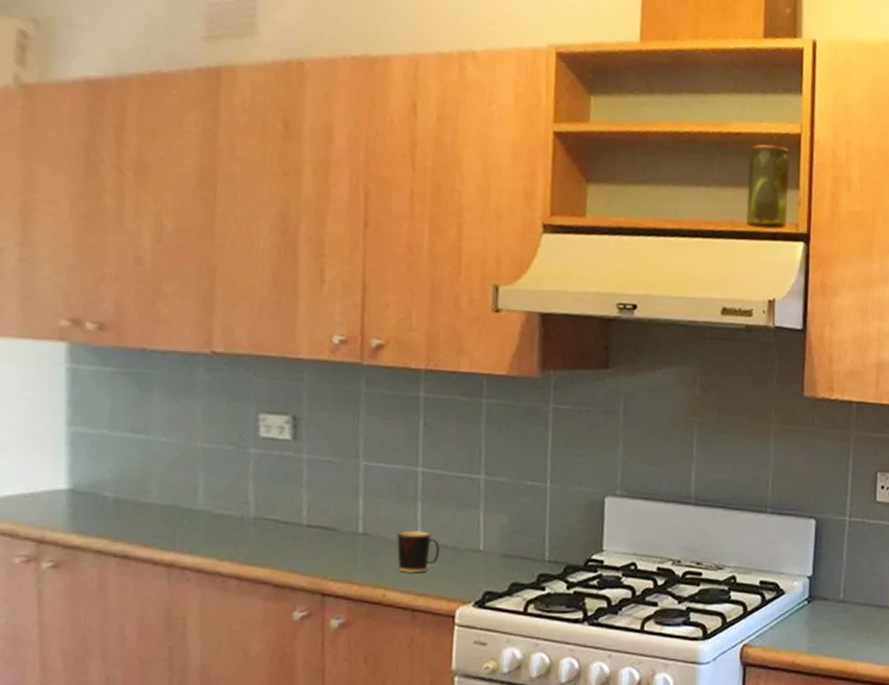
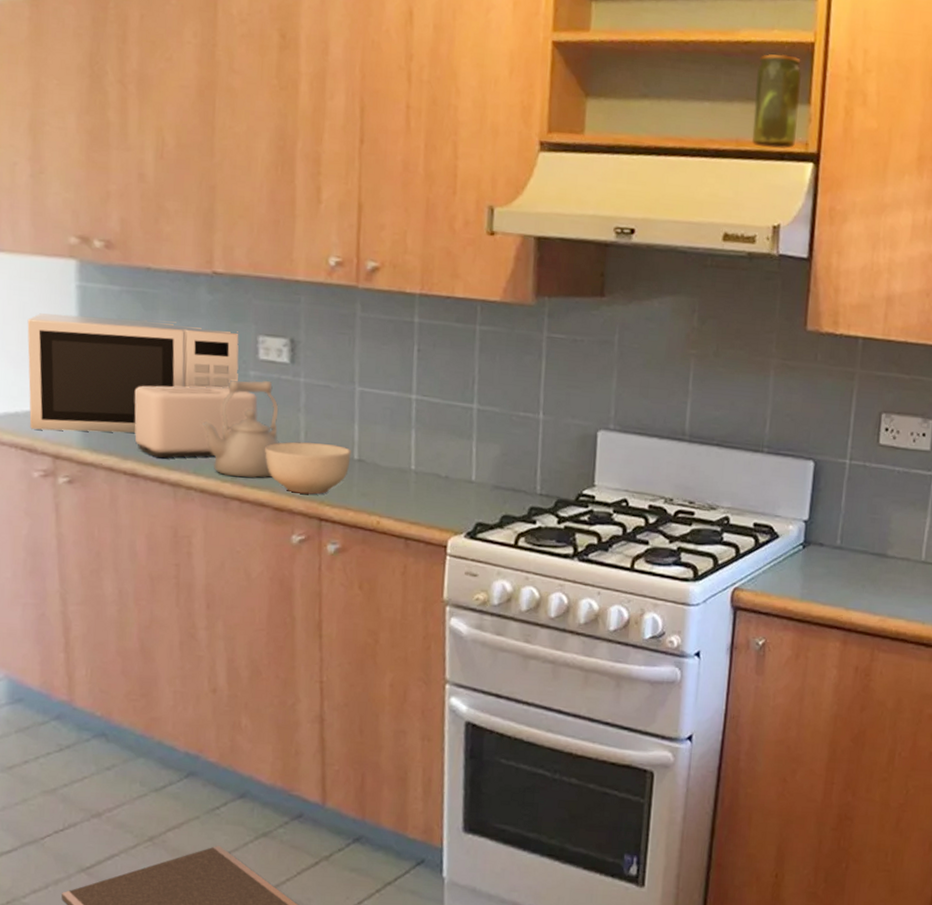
microwave: none [11,396,239,515] -> present [27,313,239,433]
toaster: none [126,465,259,539] -> present [134,385,258,459]
kettle: none [198,457,281,556] -> present [201,380,279,479]
bowl: none [264,517,356,570] -> present [264,441,351,495]
mug: present [396,529,440,574] -> none [390,457,433,502]

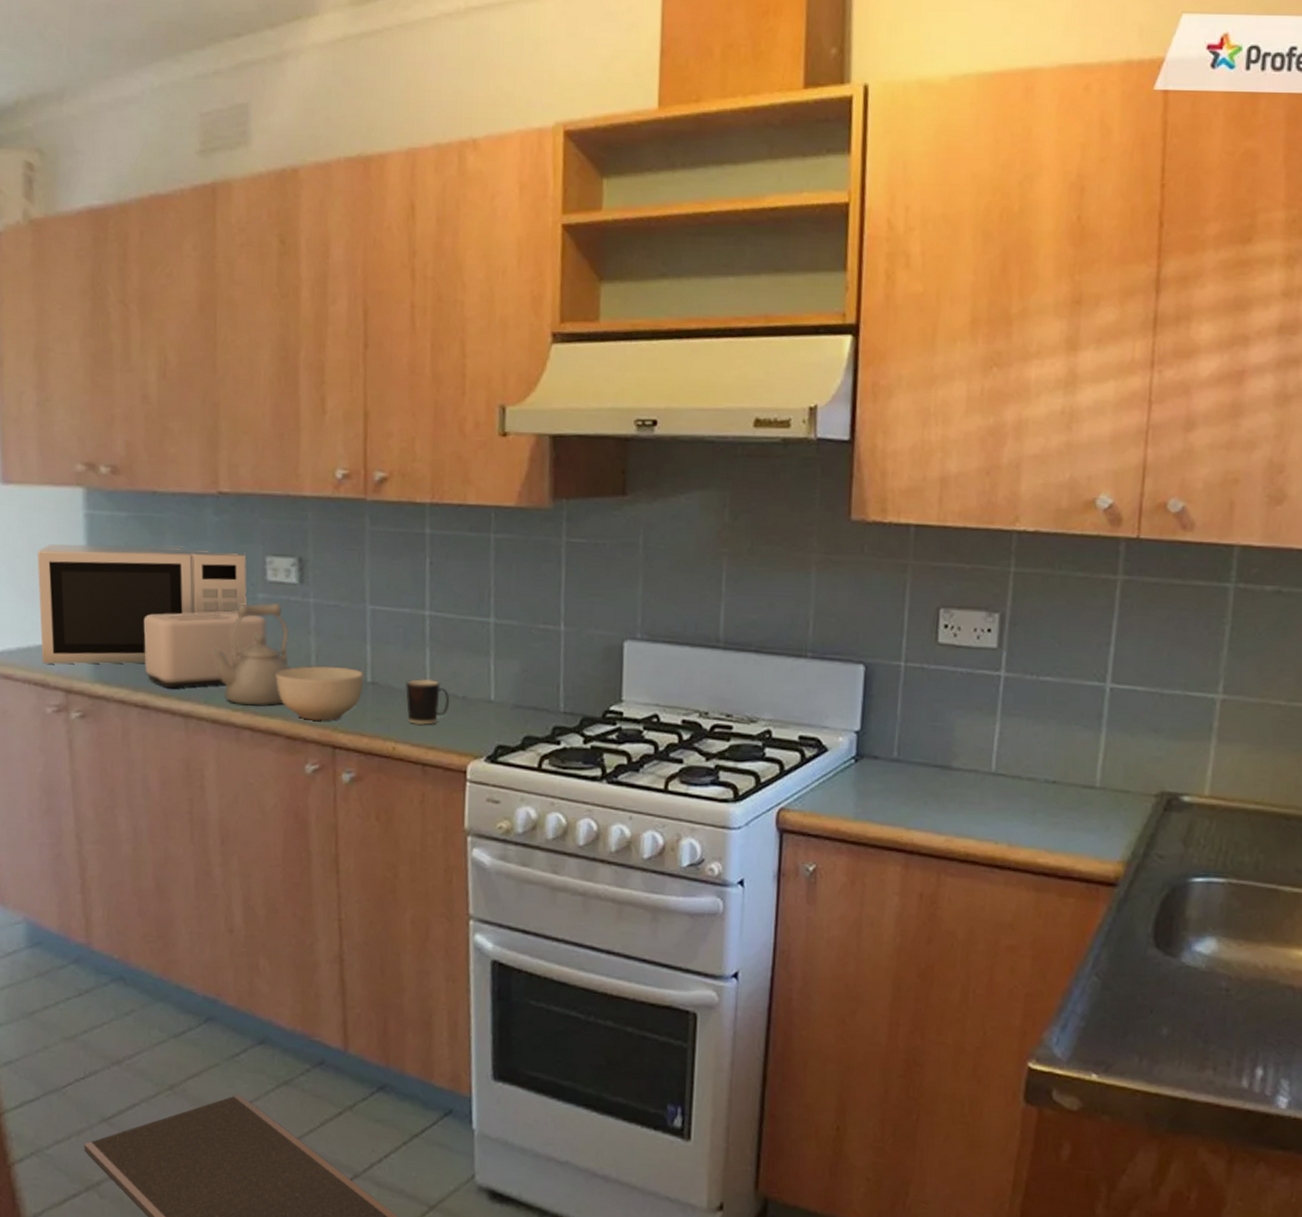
mug: none [390,457,433,502] -> present [404,678,449,726]
jar: present [751,53,802,149] -> none [782,217,836,322]

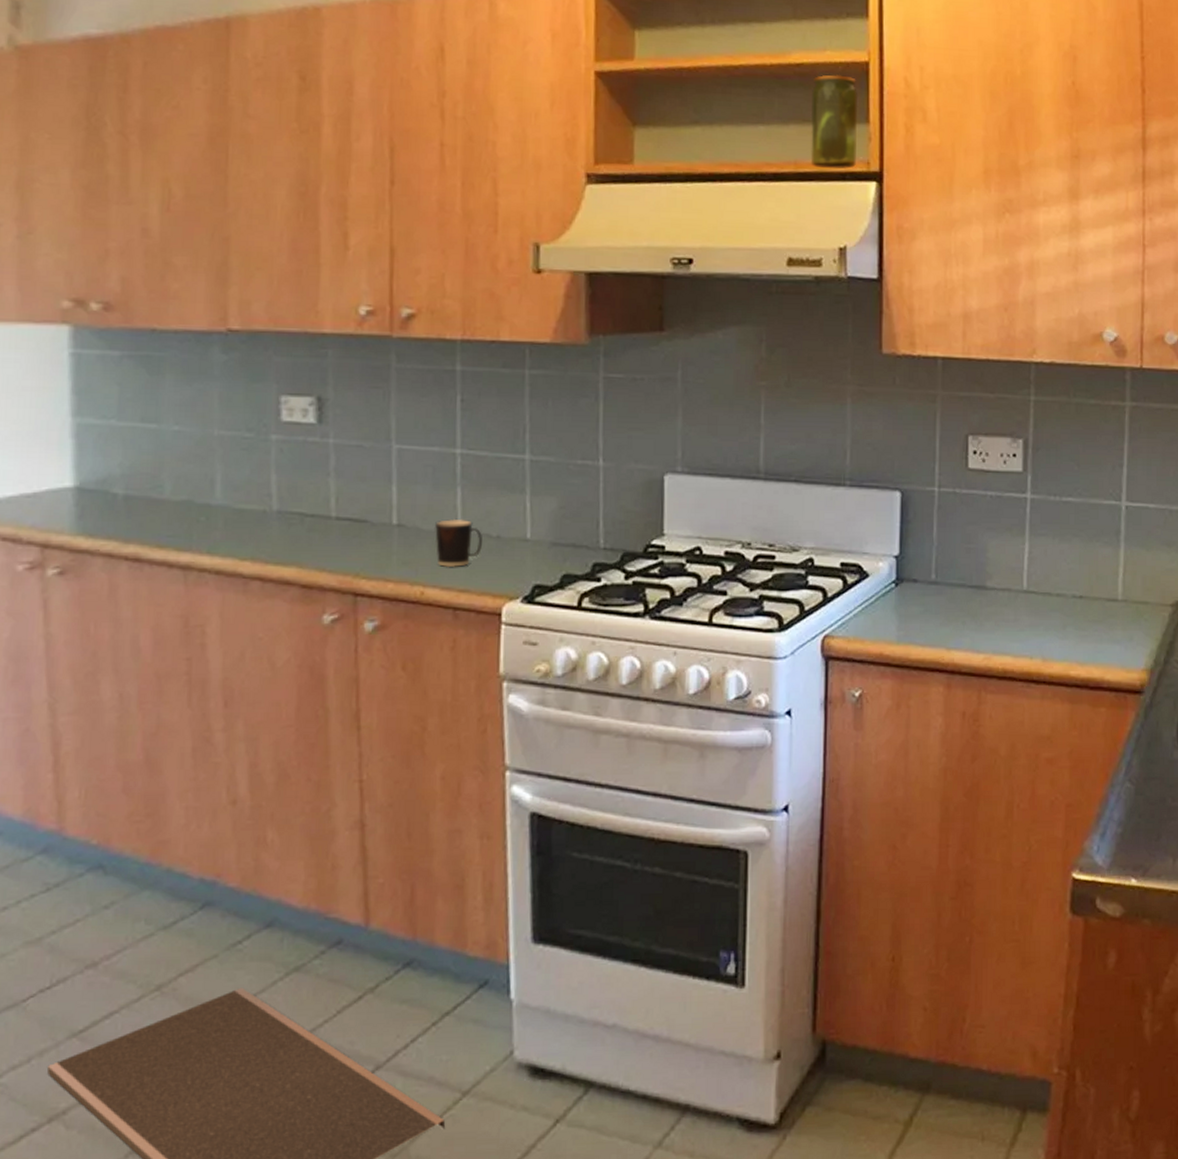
microwave: present [37,543,247,664] -> none [11,385,259,517]
toaster: present [143,611,268,689] -> none [137,454,282,539]
kettle: present [211,603,290,706] -> none [216,444,307,554]
bowl: present [275,665,364,721] -> none [289,508,389,567]
jar: none [782,217,836,322] -> present [810,74,859,169]

